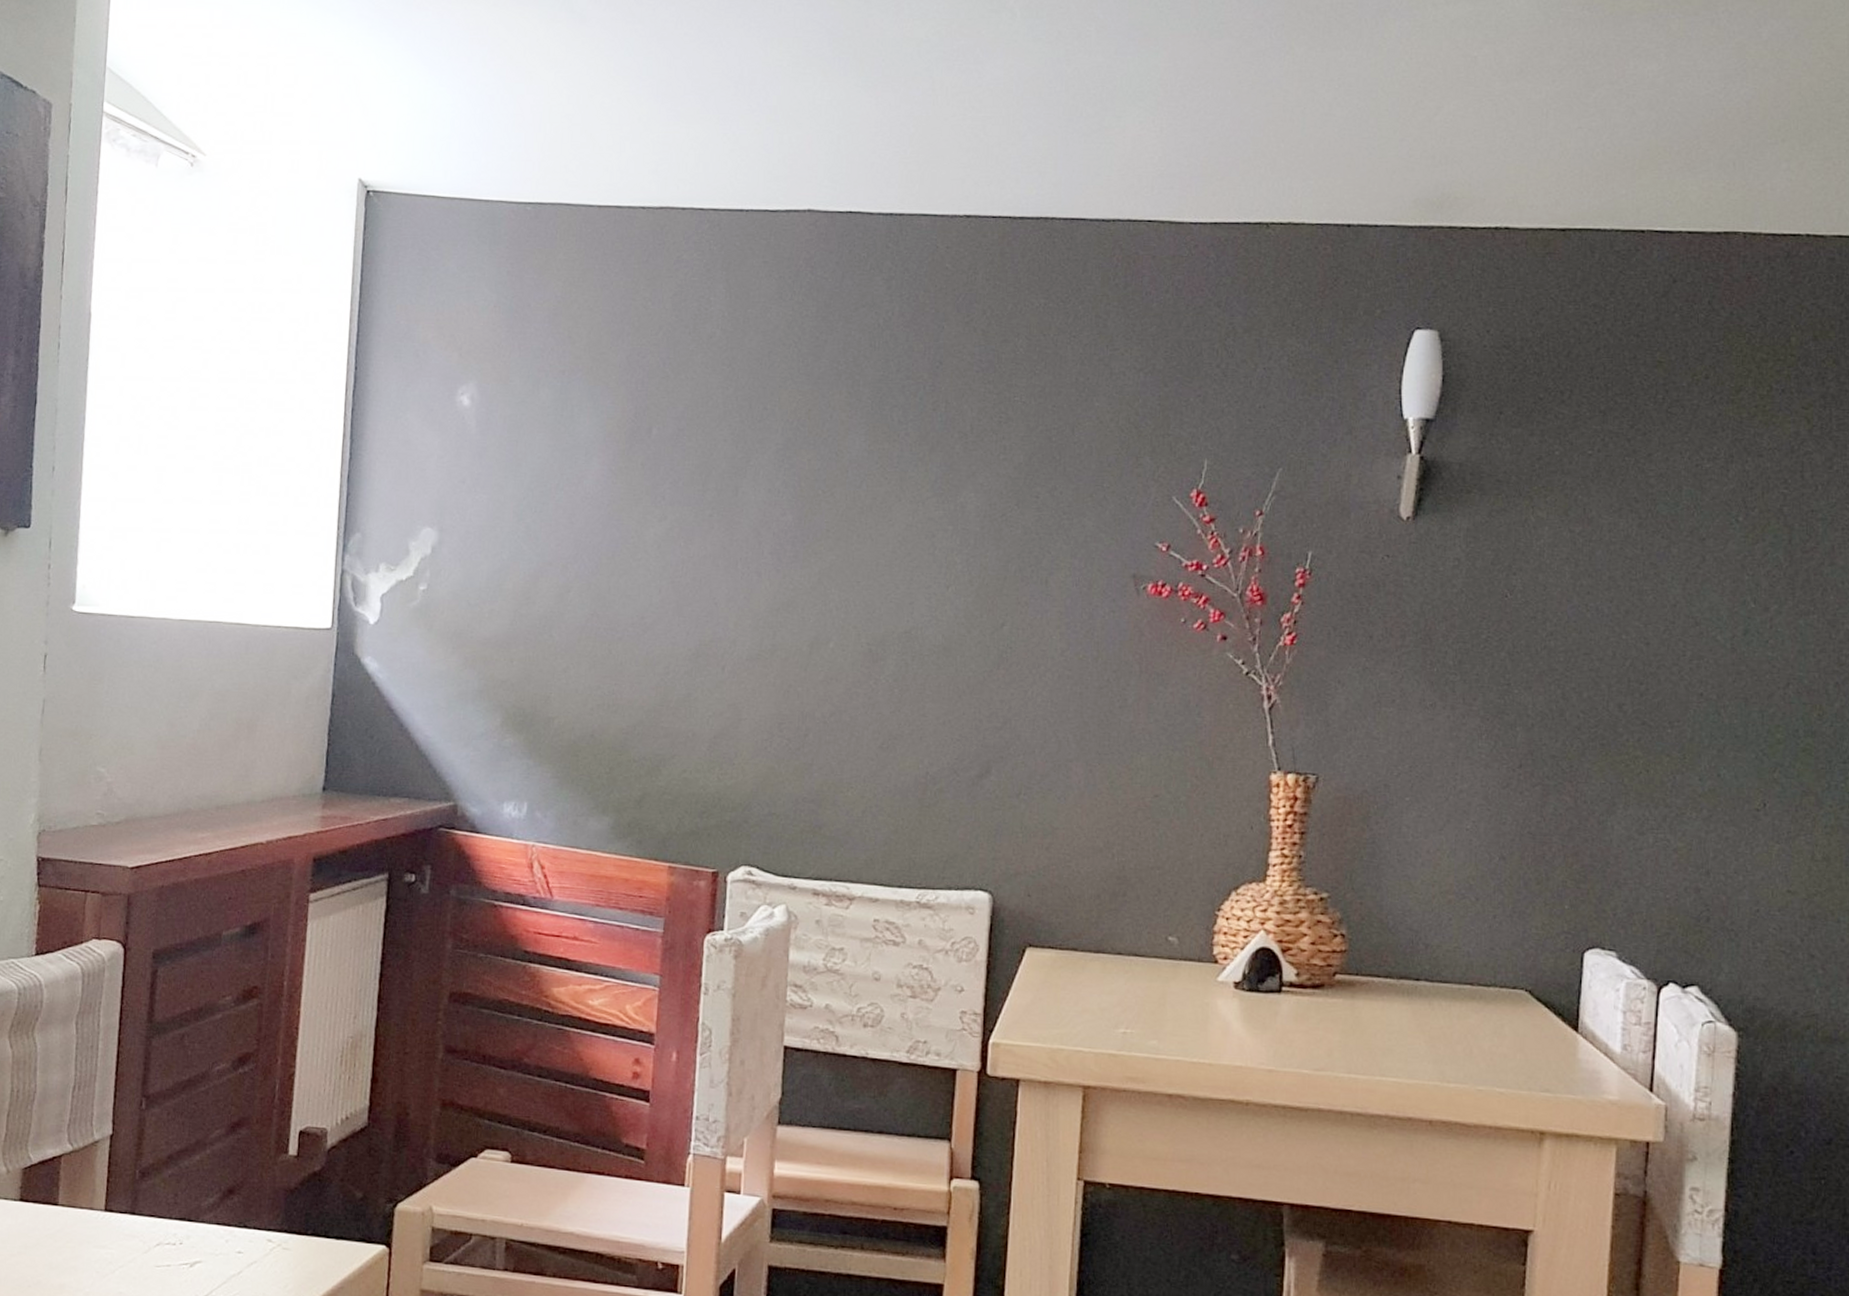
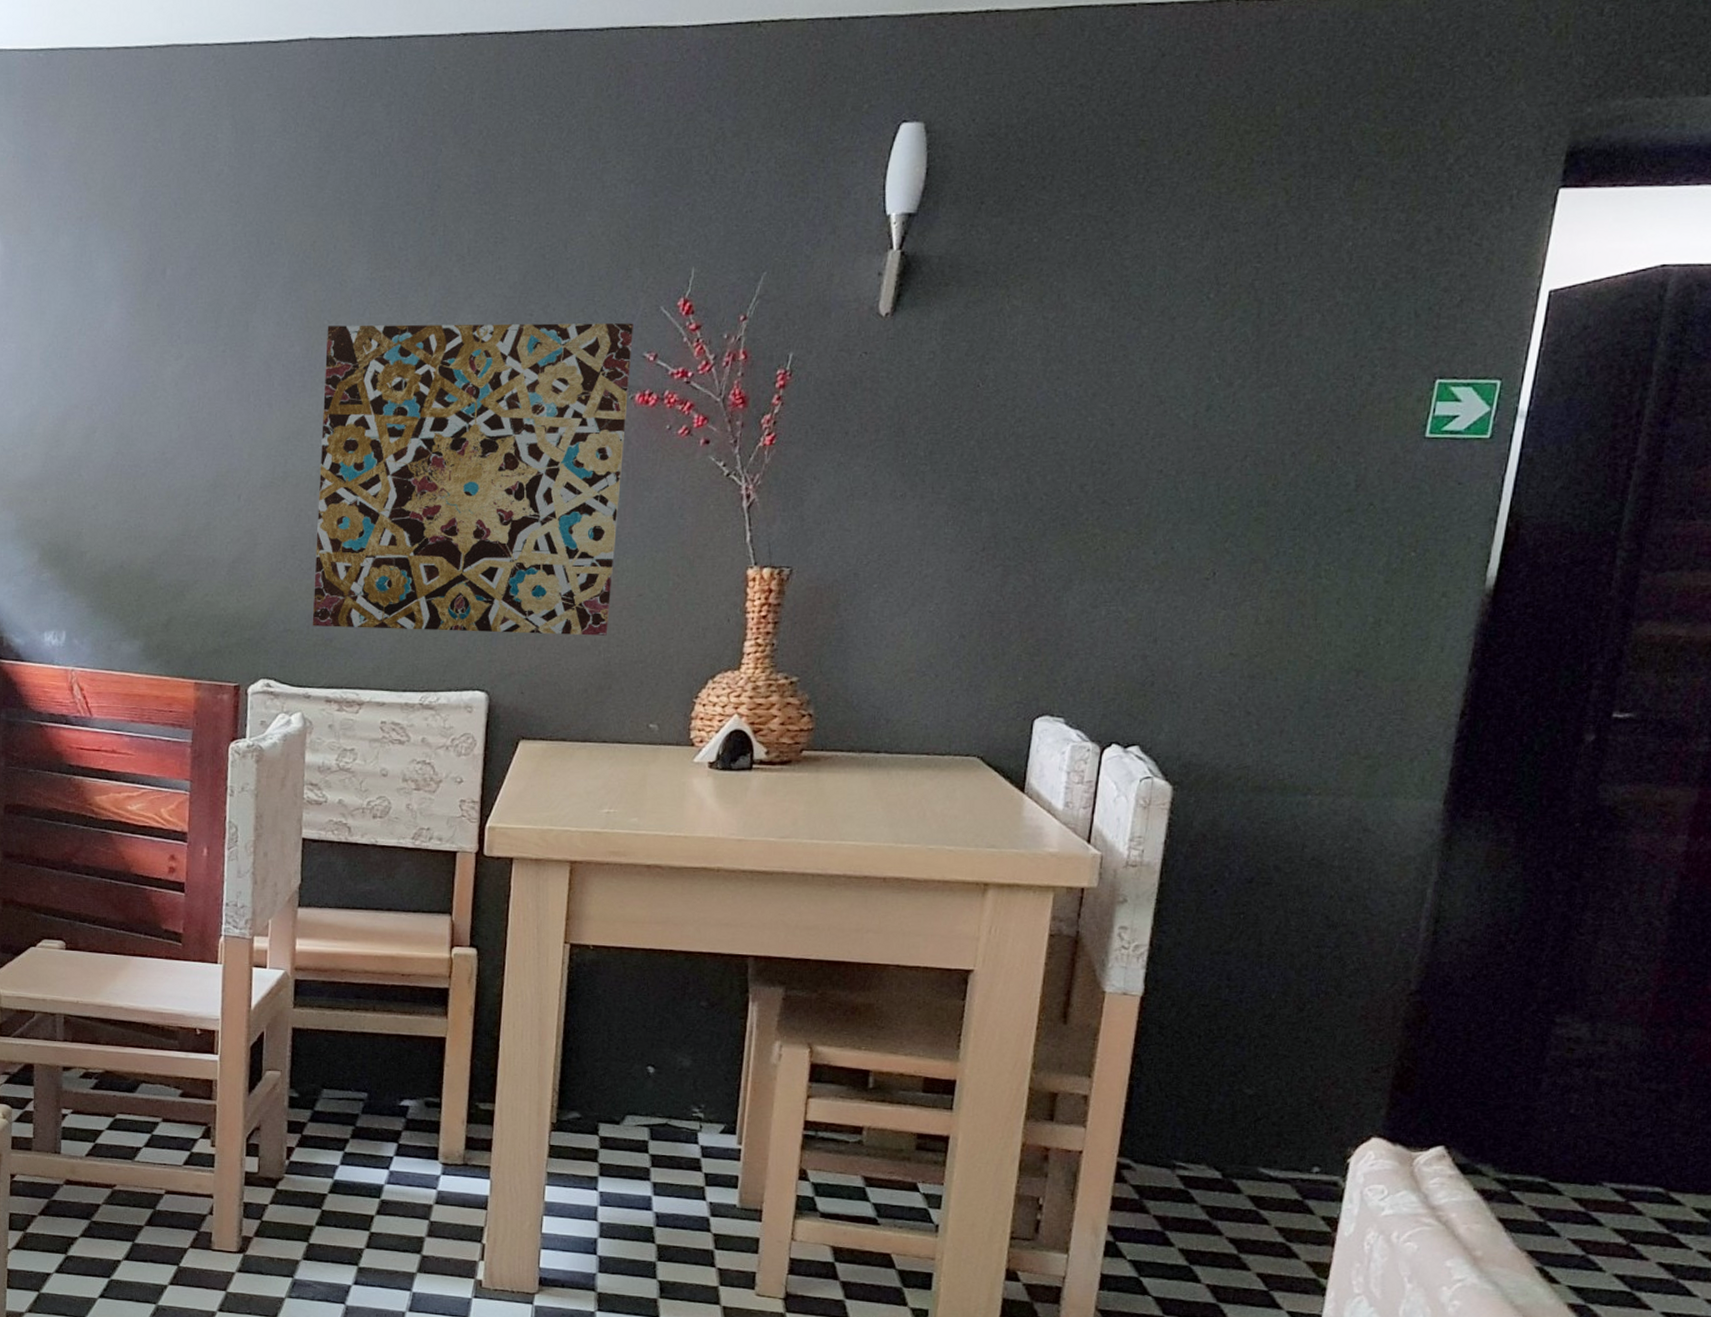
wall art: none [799,496,1145,837] -> present [312,322,633,636]

